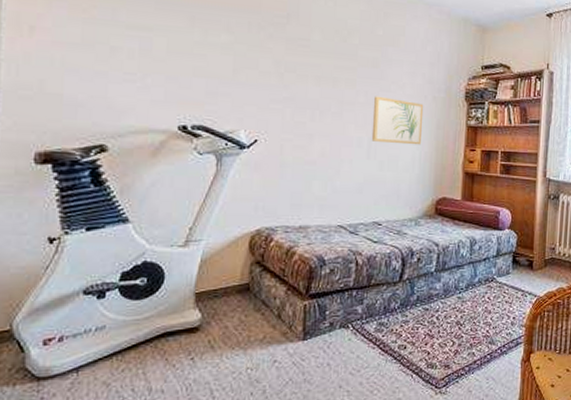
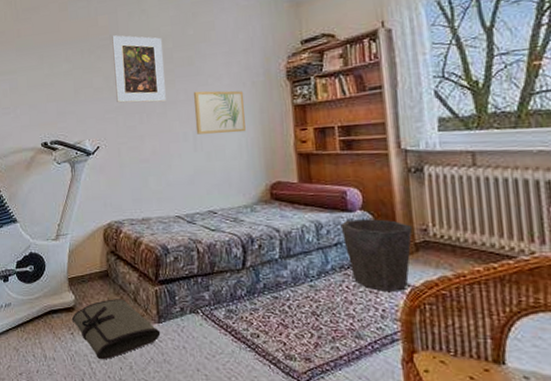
tool roll: none [195,315,304,387] -> present [72,299,161,360]
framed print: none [286,15,347,101] -> present [112,35,166,103]
waste bin: none [490,237,545,301] -> present [340,219,413,291]

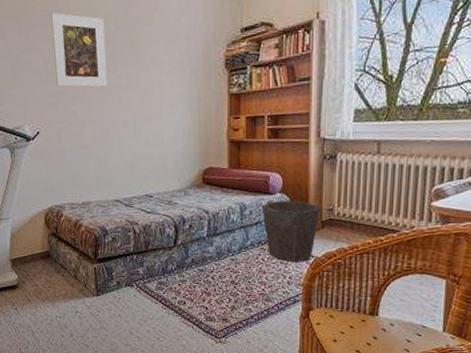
tool roll: present [72,299,161,360] -> none [16,276,99,330]
wall art: present [193,90,246,135] -> none [134,77,184,121]

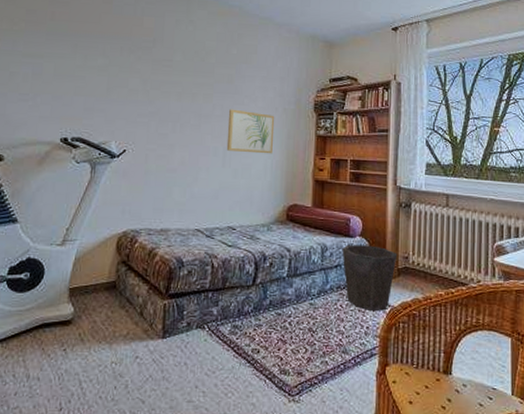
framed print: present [51,13,107,88] -> none [151,39,205,114]
wall art: none [134,77,184,121] -> present [226,109,275,154]

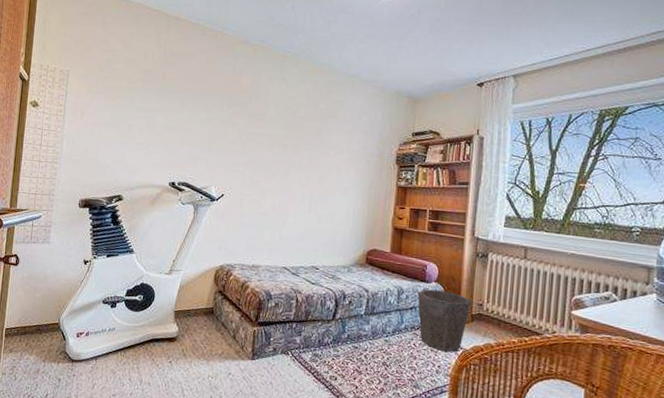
wall art: present [226,109,275,154] -> none [312,160,359,203]

